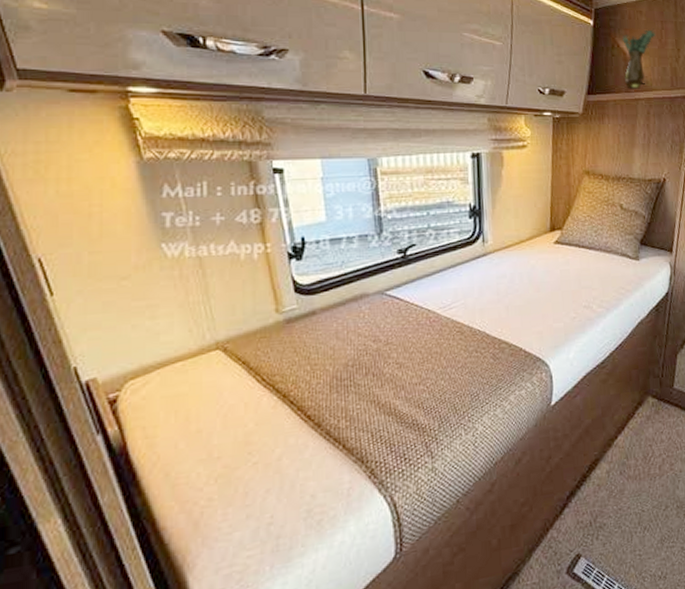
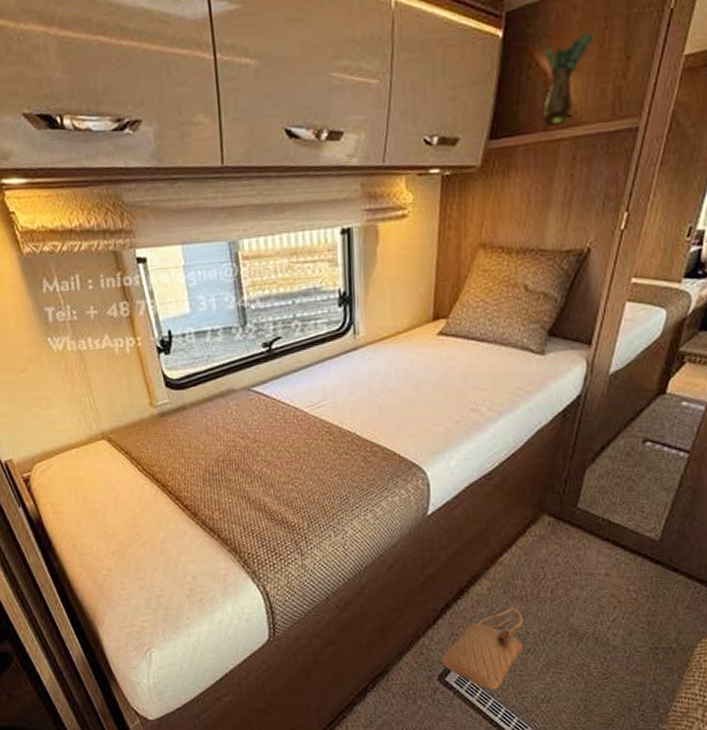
tote bag: none [568,487,640,575] -> present [441,607,523,690]

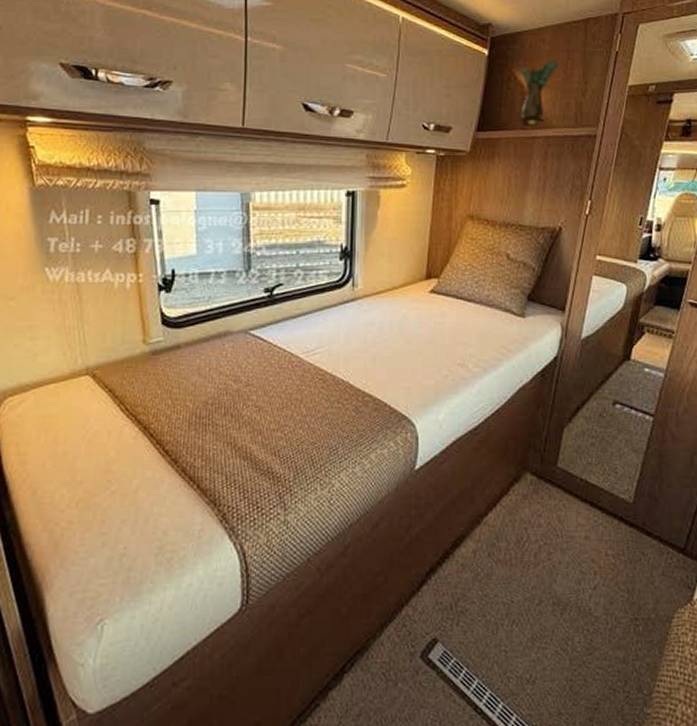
tote bag: present [441,607,523,690] -> none [424,572,508,669]

